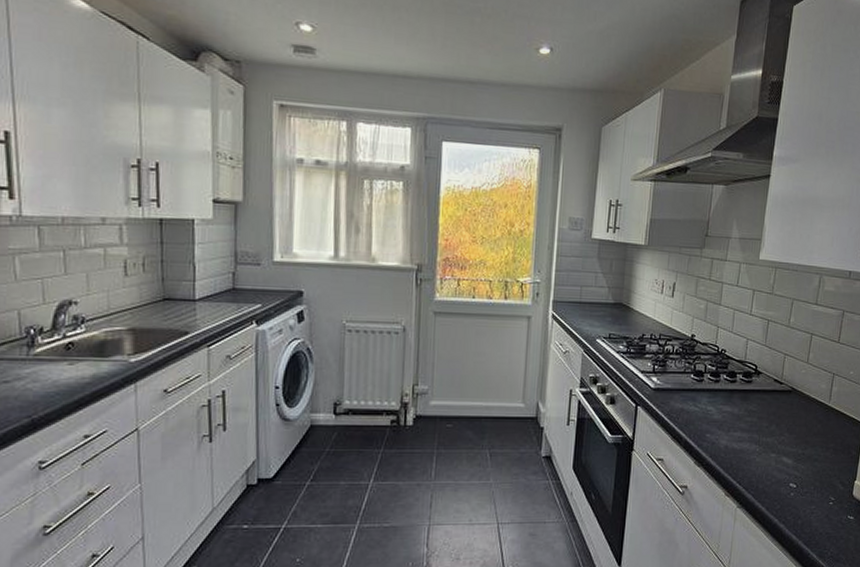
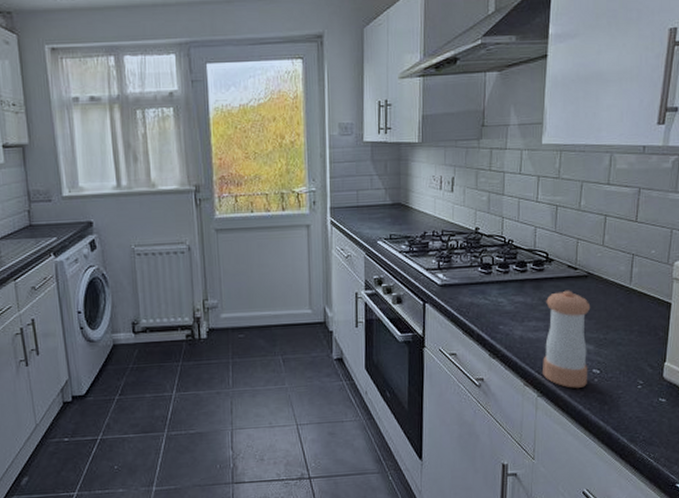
pepper shaker: none [743,403,792,501] -> present [543,290,591,388]

